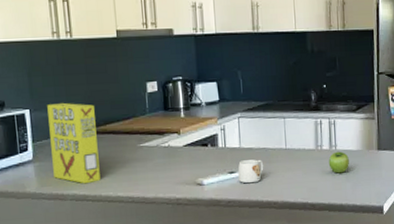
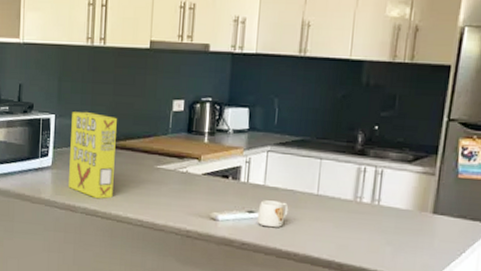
fruit: present [328,151,349,173] -> none [367,207,394,234]

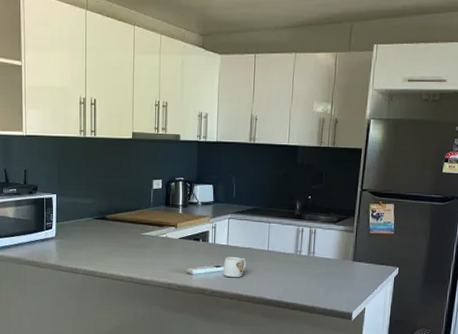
cereal box: present [69,112,117,199] -> none [70,191,108,262]

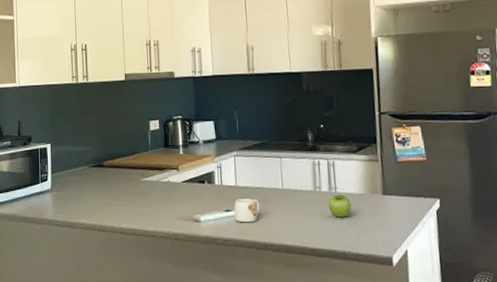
fruit: none [305,258,325,278] -> present [328,194,351,218]

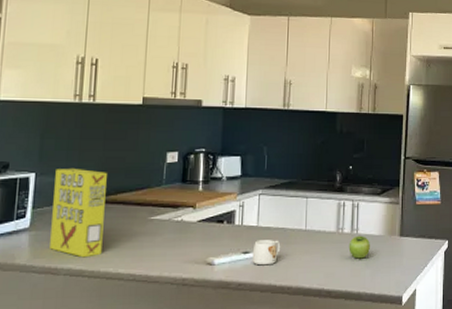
cereal box: none [65,139,107,214] -> present [50,169,107,258]

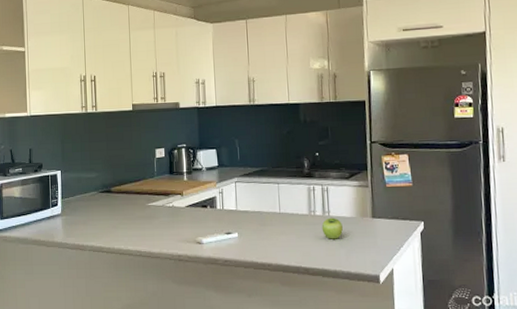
cereal box: present [50,169,107,258] -> none [75,166,114,237]
mug: present [252,240,281,266] -> none [234,222,259,245]

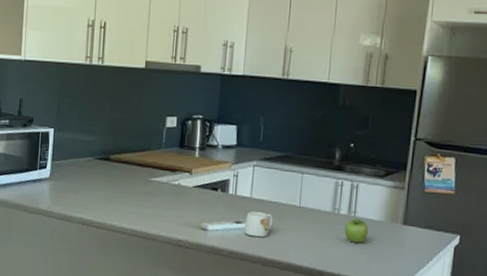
mug: none [234,222,259,245] -> present [244,211,273,238]

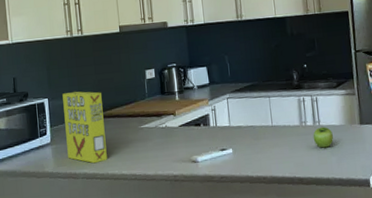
cereal box: none [66,126,113,210] -> present [62,91,107,164]
mug: present [244,211,273,238] -> none [228,136,253,160]

